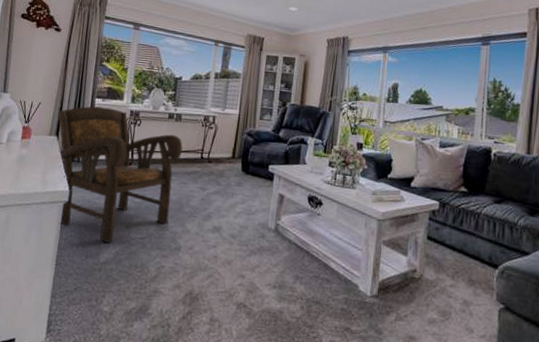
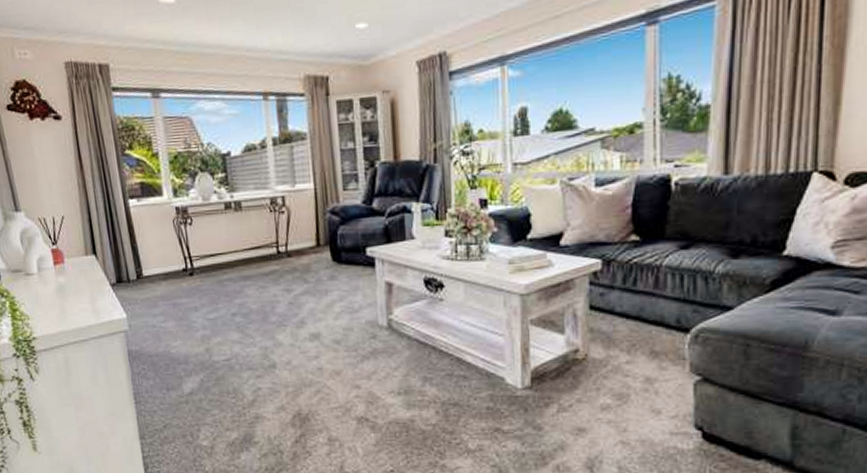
armchair: present [58,106,183,243] -> none [88,208,254,371]

